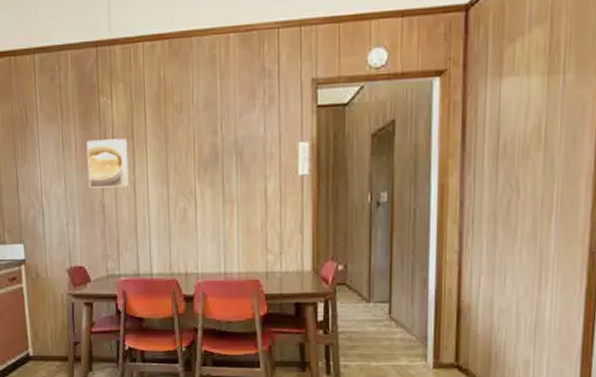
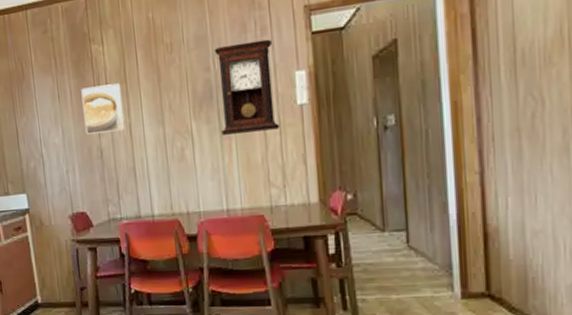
pendulum clock: none [223,108,280,199] -> present [214,39,280,135]

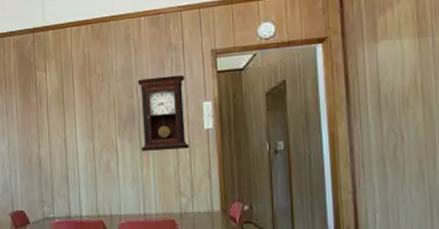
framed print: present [81,83,125,134] -> none [26,104,61,145]

